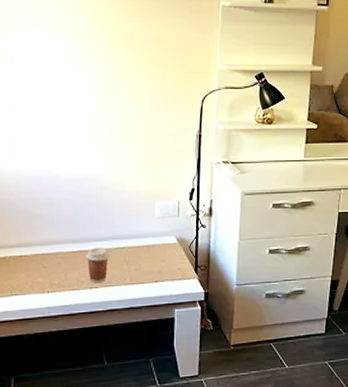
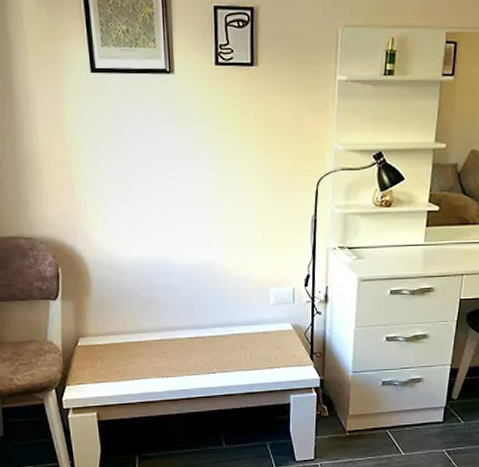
coffee cup: present [86,248,110,282] -> none [203,334,227,367]

